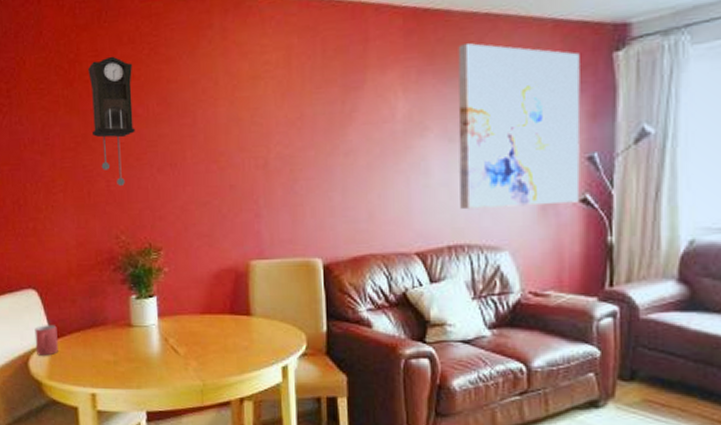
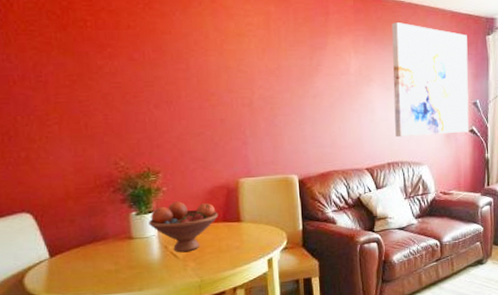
mug: present [34,325,59,356] -> none [29,244,58,273]
pendulum clock: present [88,56,135,186] -> none [82,7,132,119]
fruit bowl: none [149,285,225,348] -> present [149,201,219,253]

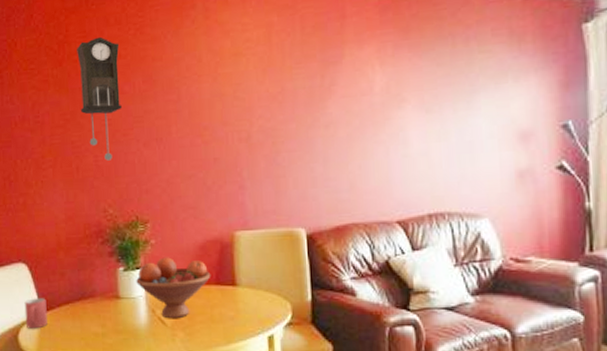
mug: none [29,244,58,273] -> present [24,298,48,329]
pendulum clock: none [82,7,132,119] -> present [77,36,122,161]
wall art: present [391,22,469,138] -> none [432,18,556,179]

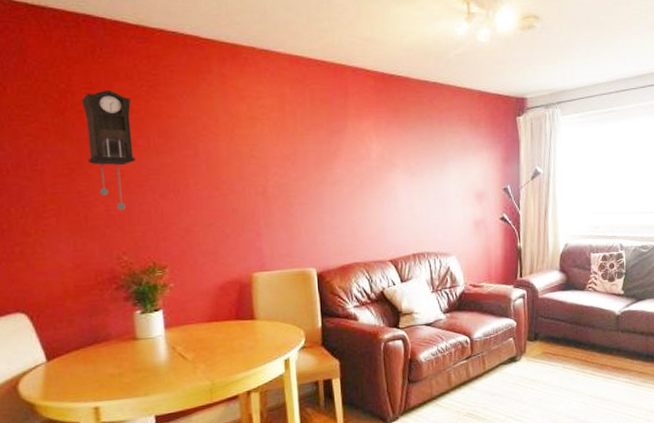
mug: present [24,298,48,329] -> none [24,346,55,378]
fruit bowl: present [136,257,211,319] -> none [155,298,231,354]

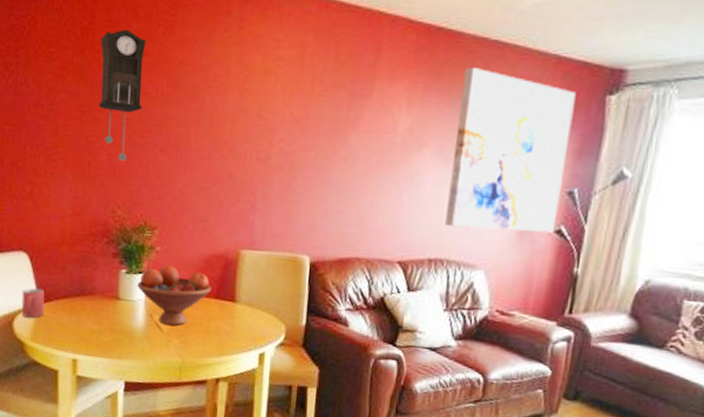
mug: none [24,346,55,378] -> present [21,288,45,318]
fruit bowl: none [155,298,231,354] -> present [137,265,212,326]
wall art: none [415,103,500,227] -> present [445,67,576,233]

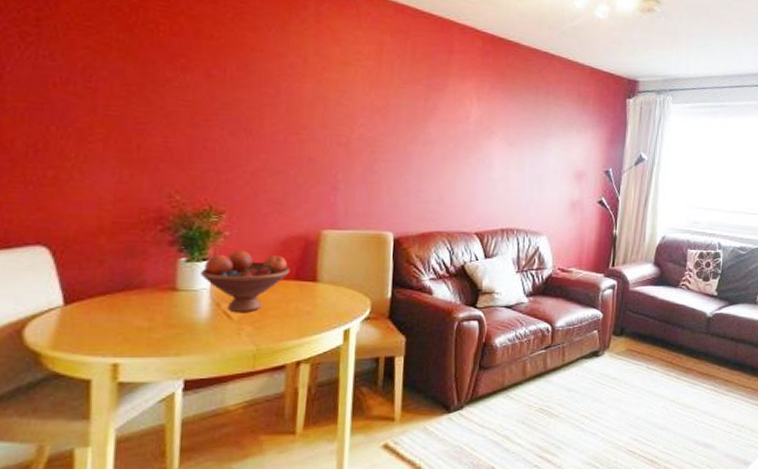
mug: present [21,288,45,318] -> none [36,287,74,323]
pendulum clock: present [99,29,146,161] -> none [152,10,211,144]
wall art: present [445,67,576,233] -> none [514,72,606,203]

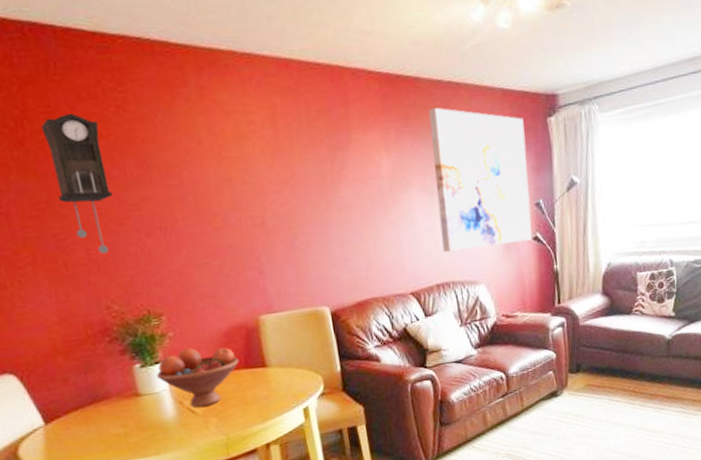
pendulum clock: none [152,10,211,144] -> present [41,113,113,254]
wall art: none [514,72,606,203] -> present [428,108,532,253]

